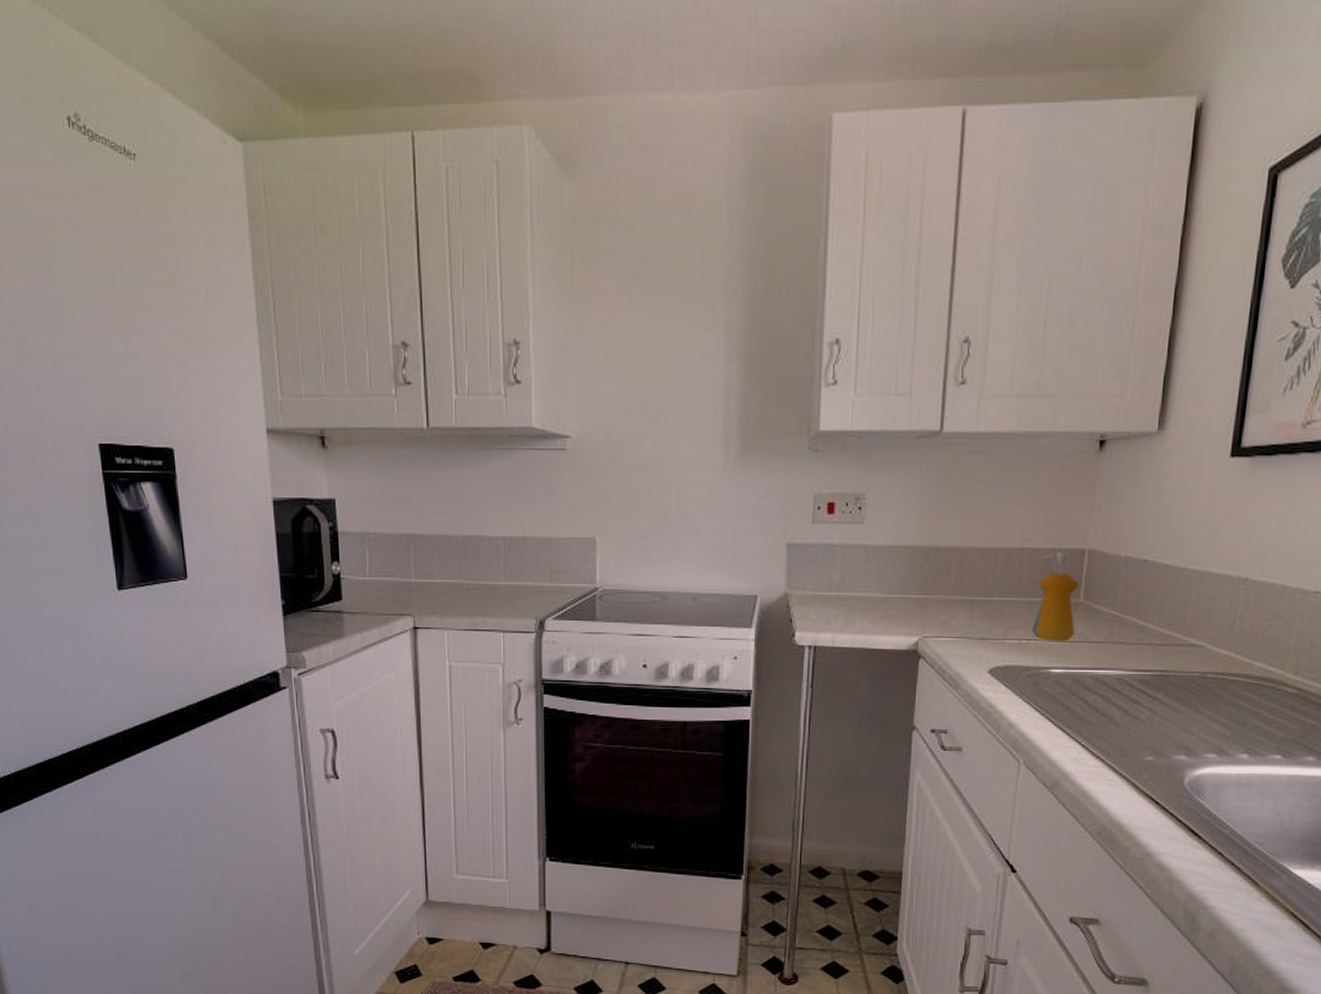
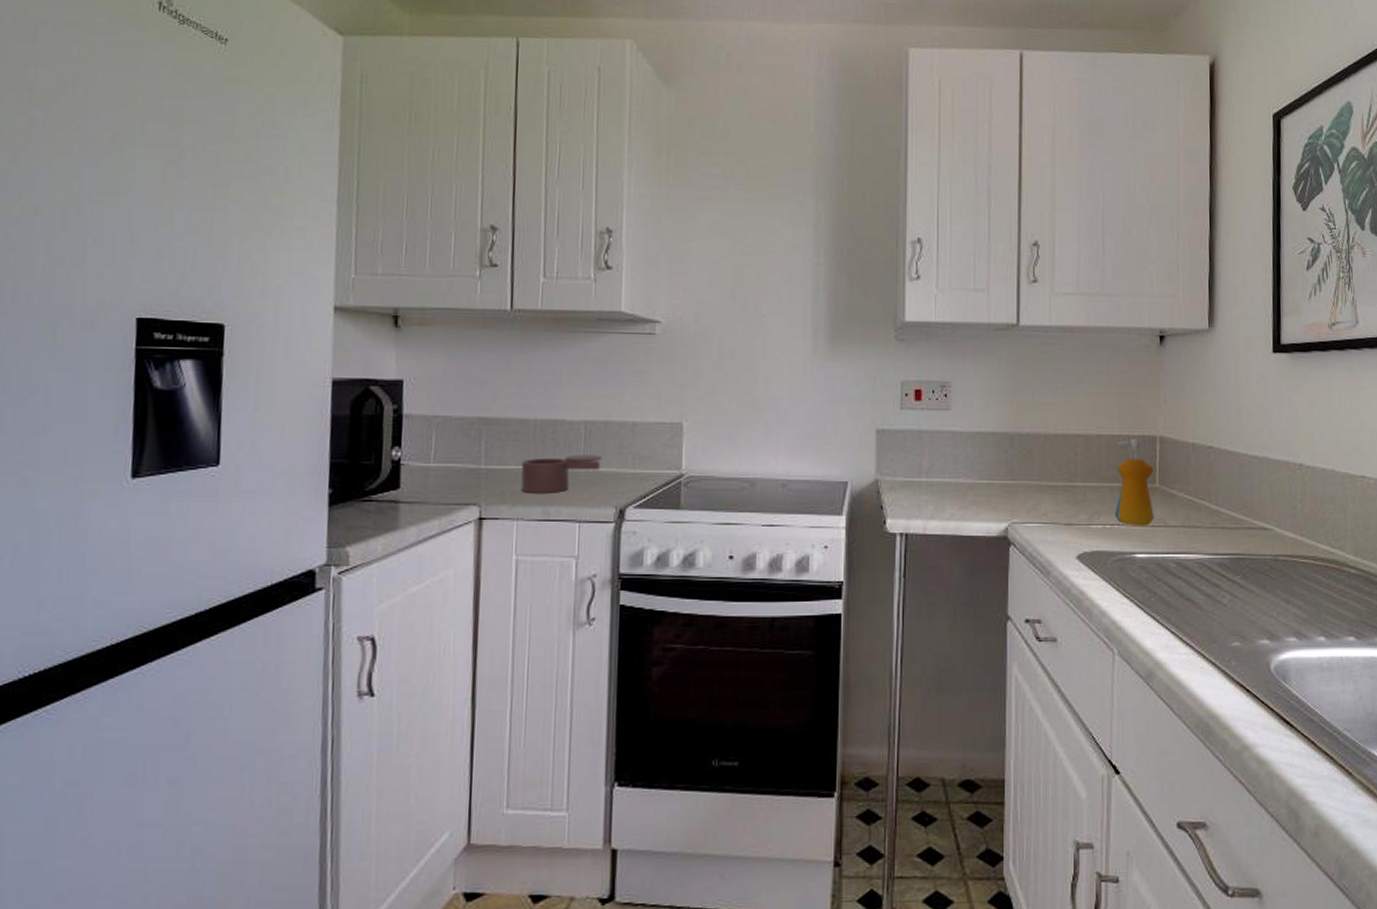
cooking pot: none [448,569,521,606] -> present [521,454,602,495]

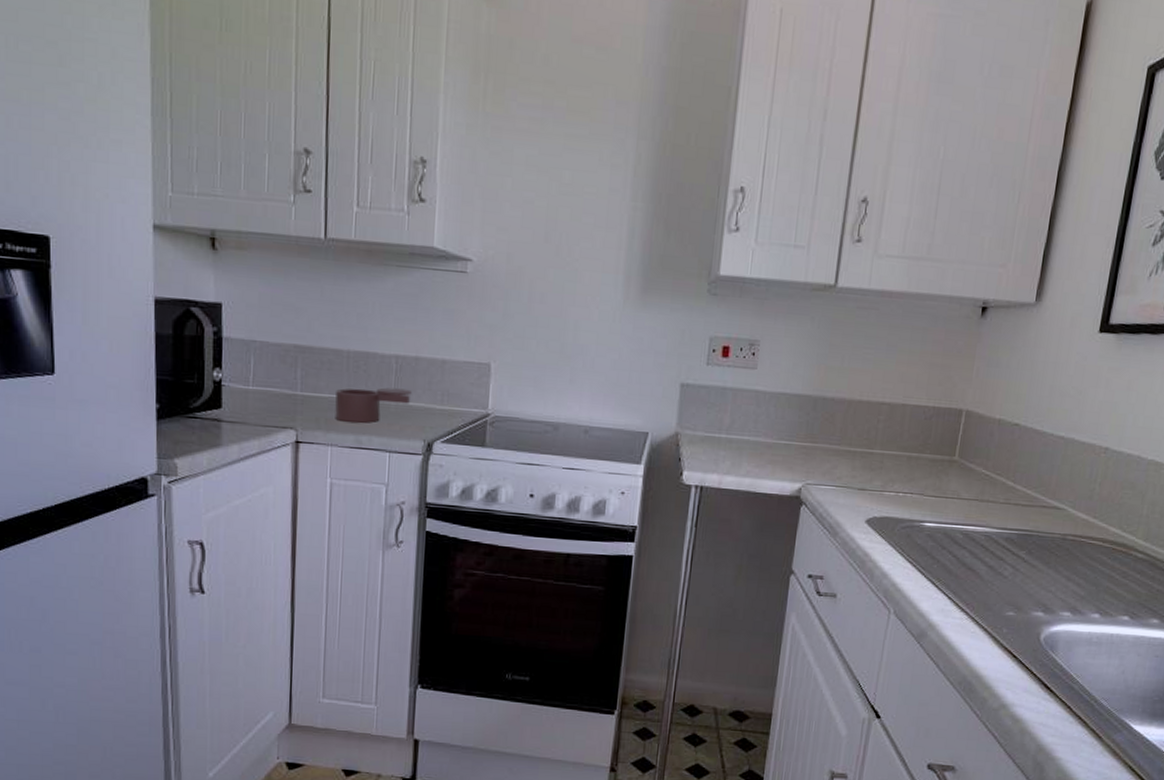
soap dispenser: present [1114,438,1154,526] -> none [908,409,955,497]

